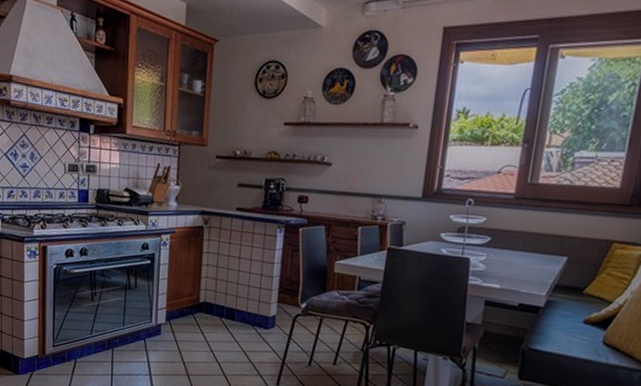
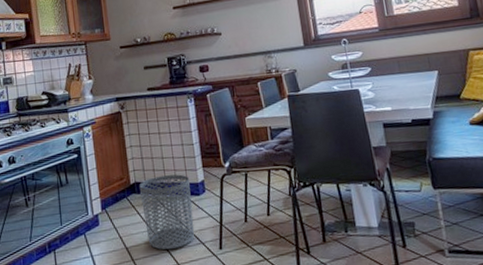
waste bin: none [206,300,262,374] -> present [139,174,195,250]

